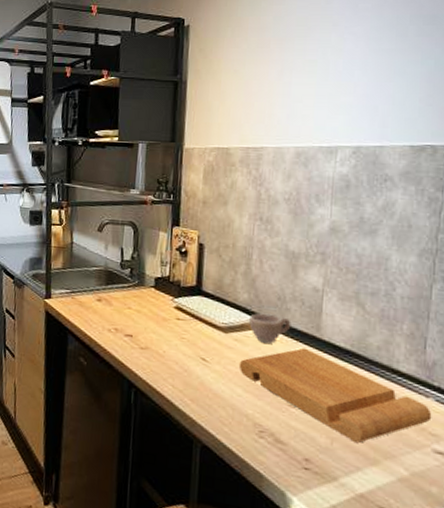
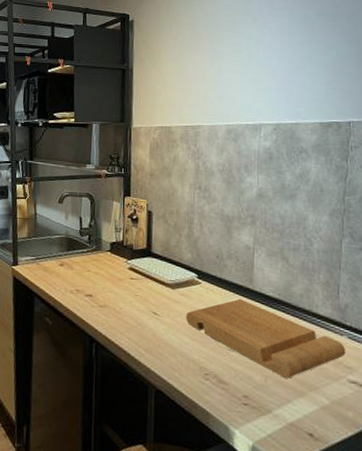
cup: present [249,313,291,344] -> none [193,270,228,296]

